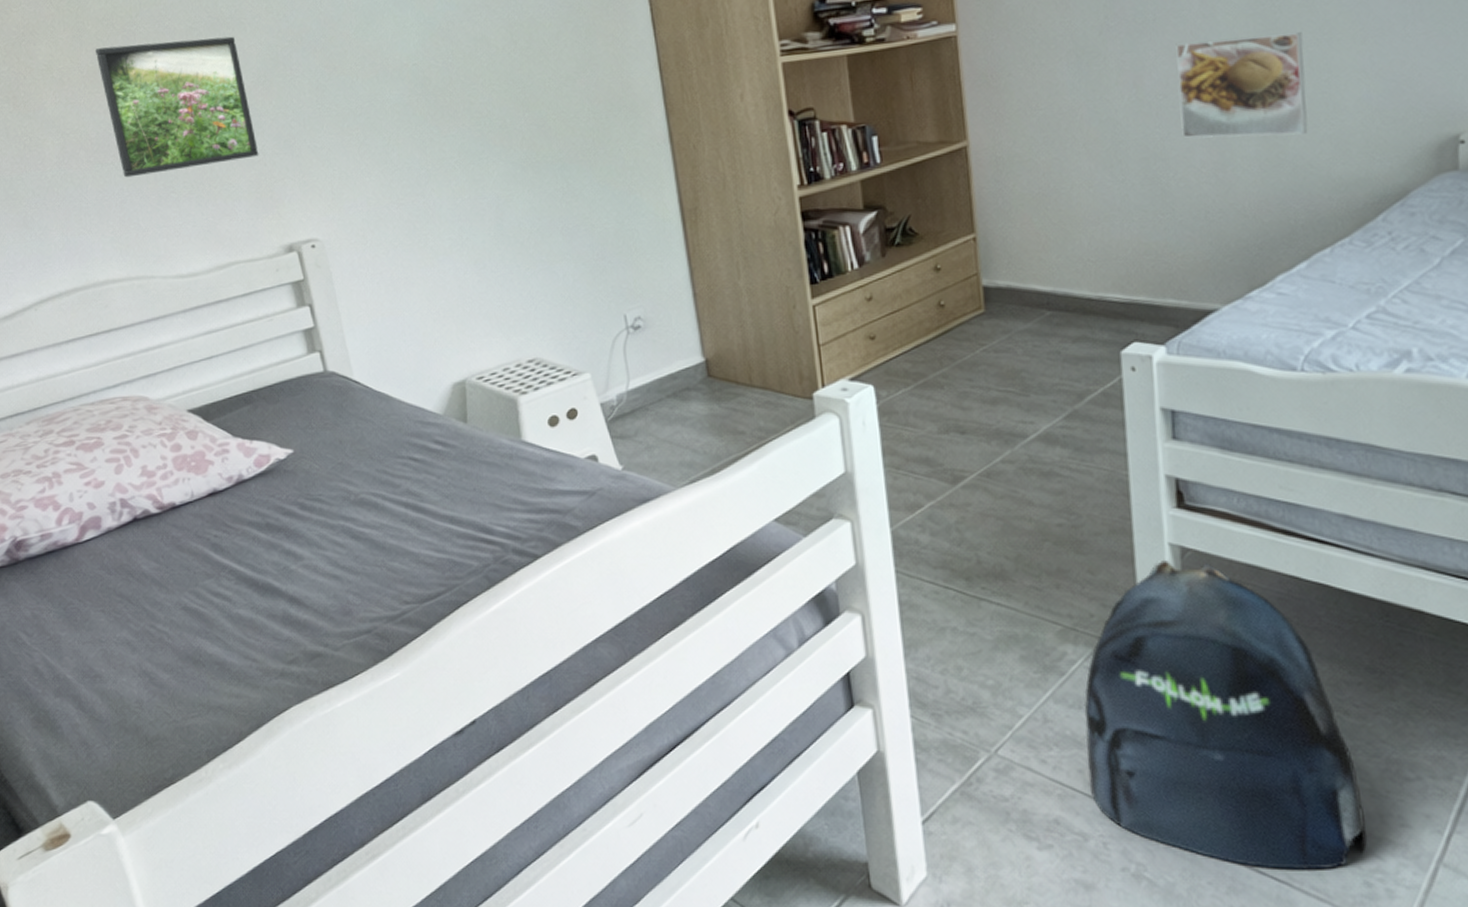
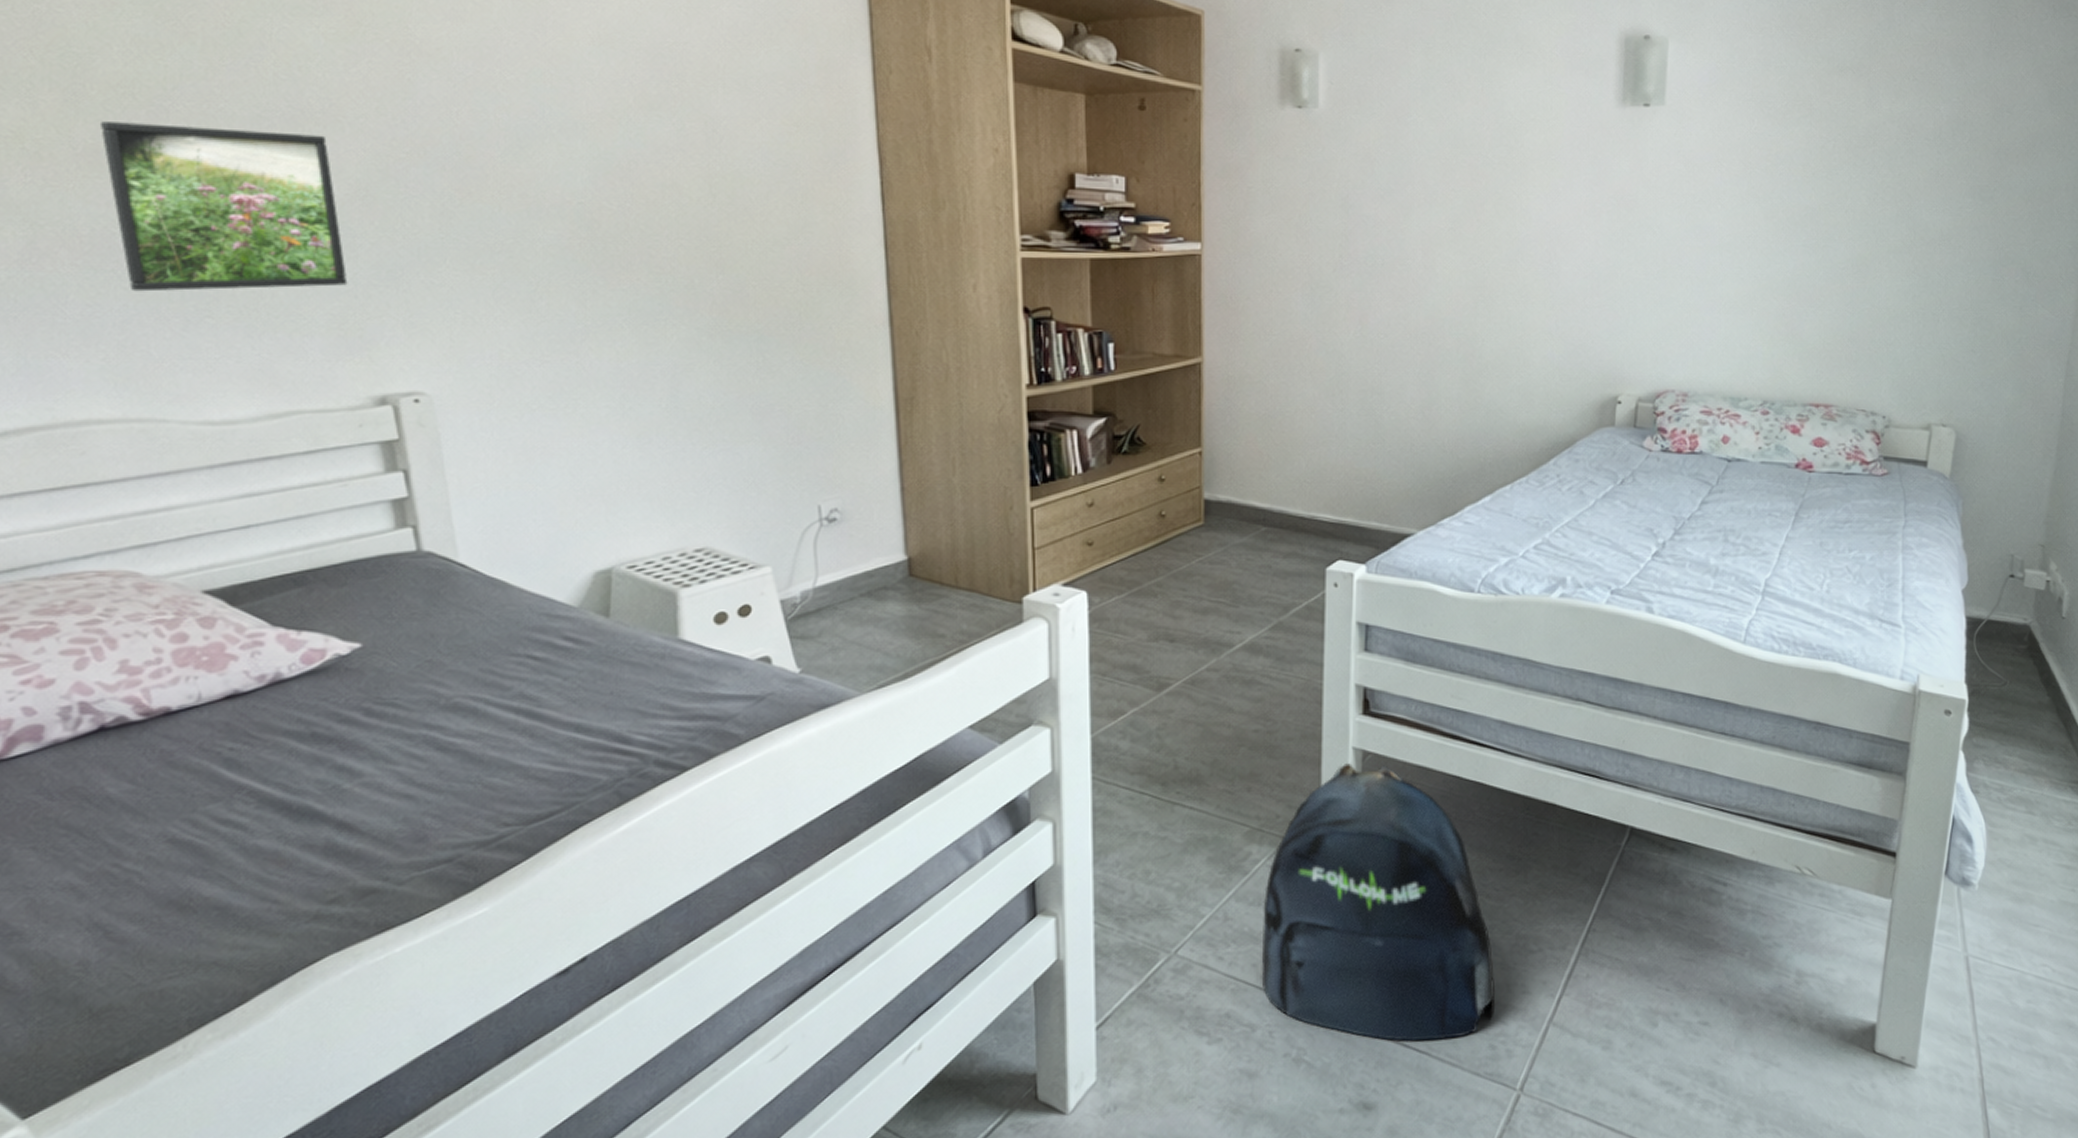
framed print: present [1175,32,1308,138] -> none [1397,289,1504,382]

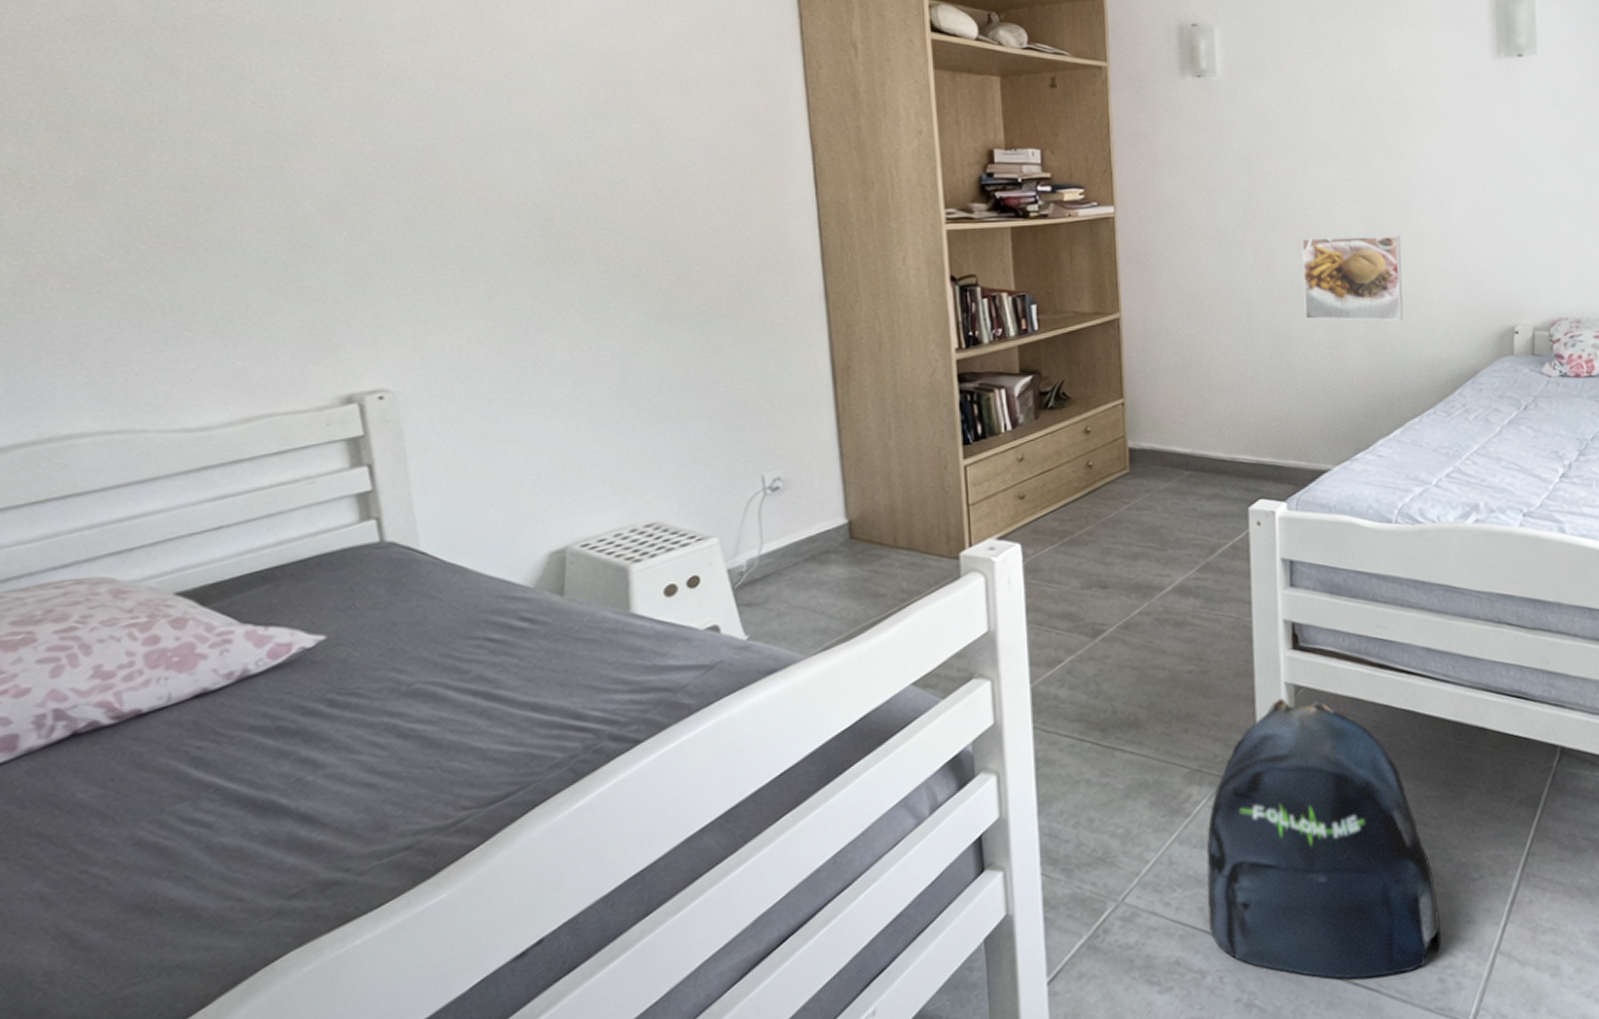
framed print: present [99,121,348,292] -> none [90,154,318,311]
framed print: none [1397,289,1504,382] -> present [1301,235,1404,321]

